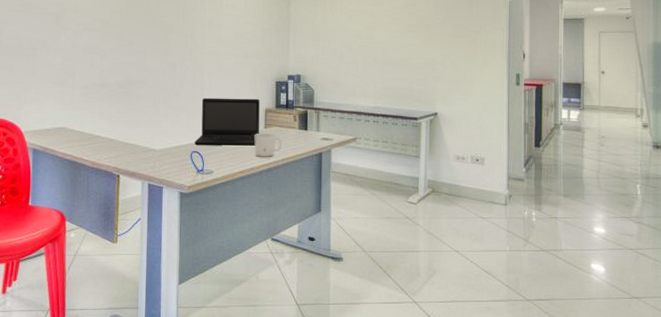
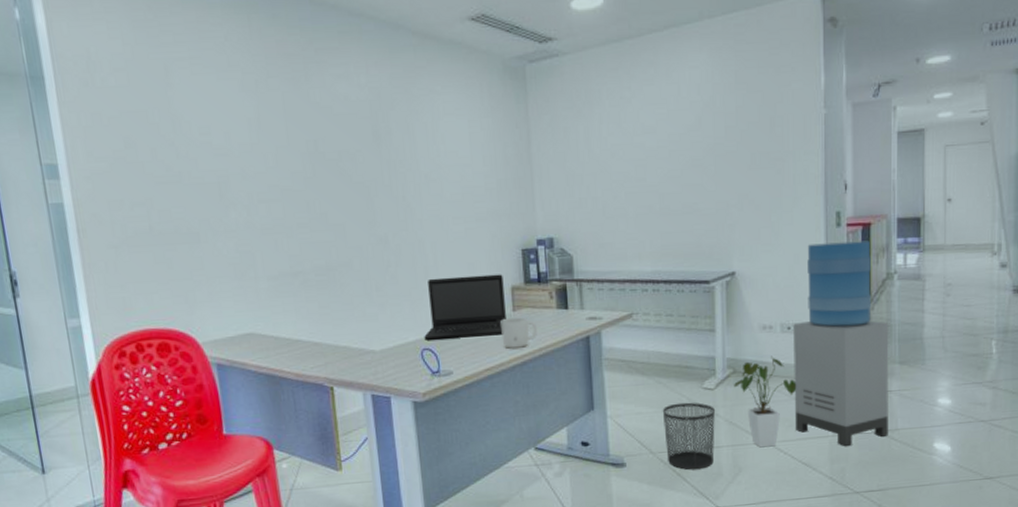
waste bin: none [374,212,417,269] -> present [662,402,716,470]
house plant: none [432,181,482,255] -> present [734,355,797,448]
water cooler: none [479,97,555,261] -> present [793,240,889,447]

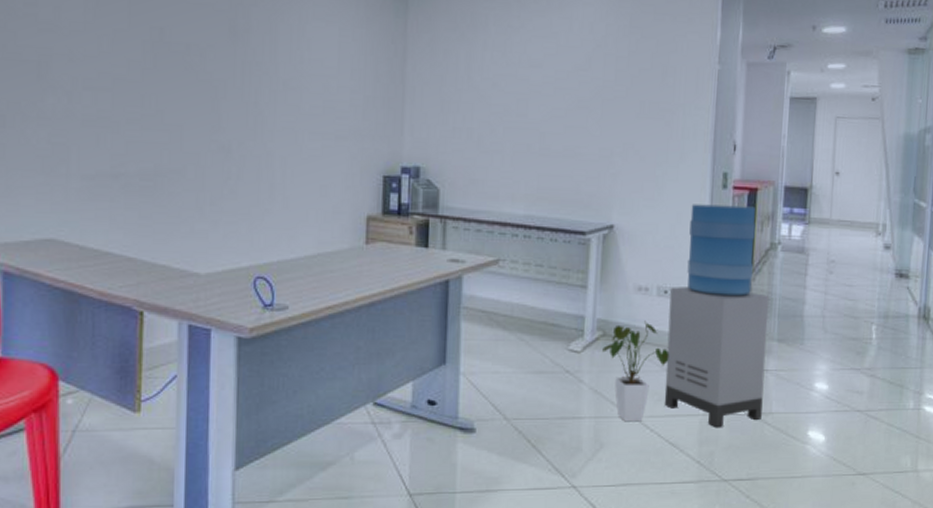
laptop: present [424,274,506,340] -> none [260,197,359,270]
mug: present [501,317,537,349] -> none [350,251,391,286]
waste bin: present [662,402,716,470] -> none [521,364,581,442]

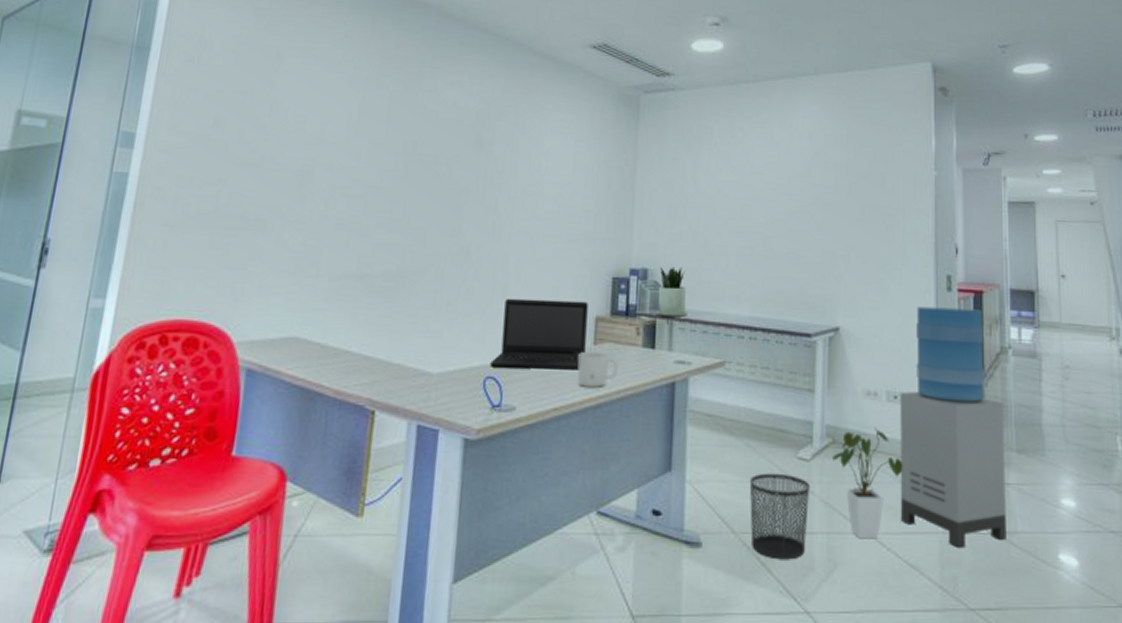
laptop: none [260,197,359,270] -> present [490,298,588,370]
mug: none [350,251,391,286] -> present [577,351,618,387]
planter: none [428,164,463,217] -> present [655,266,689,318]
waste bin: none [521,364,581,442] -> present [749,473,811,560]

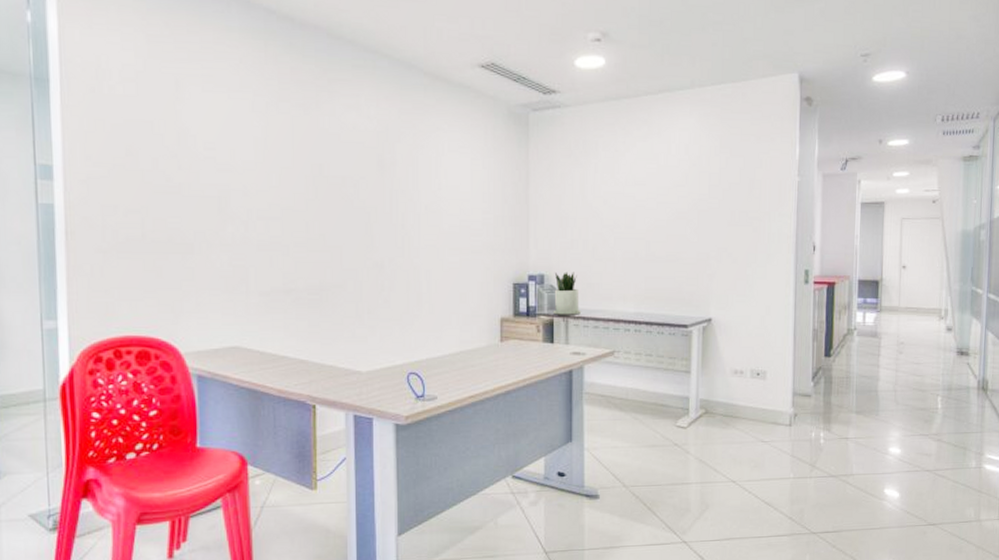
laptop: present [490,298,588,370] -> none [411,305,493,364]
mug: present [577,351,618,387] -> none [488,347,522,377]
waste bin: present [749,473,811,560] -> none [637,439,687,505]
house plant: present [833,427,903,539] -> none [705,399,763,486]
water cooler: present [900,306,1006,549] -> none [759,298,847,489]

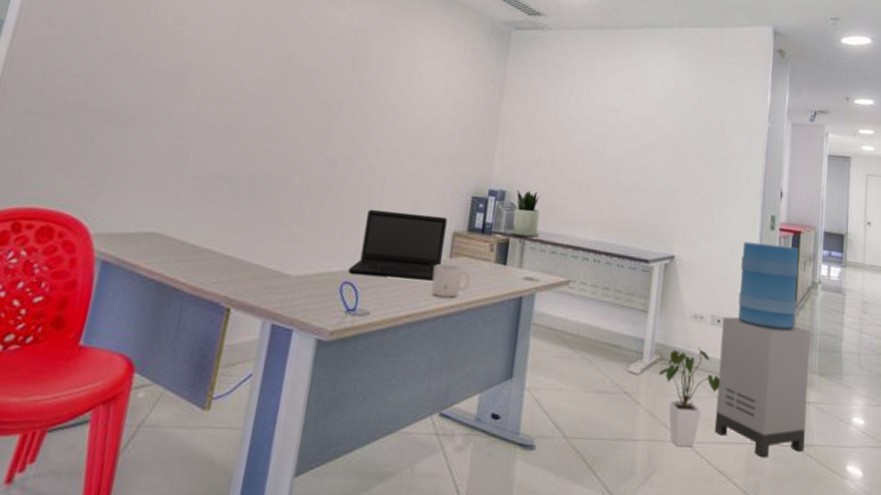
laptop: none [411,305,493,364] -> present [348,209,447,281]
mug: none [488,347,522,377] -> present [431,264,471,298]
house plant: none [705,399,763,486] -> present [659,347,721,448]
water cooler: none [759,298,847,489] -> present [714,241,810,458]

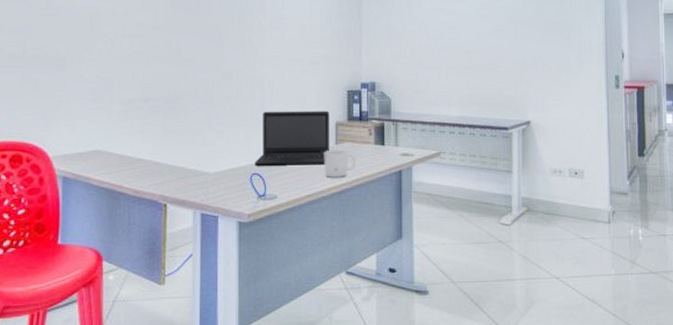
planter: present [509,190,541,238] -> none [383,79,410,120]
house plant: present [659,347,721,448] -> none [528,197,583,282]
water cooler: present [714,241,810,458] -> none [580,101,664,286]

